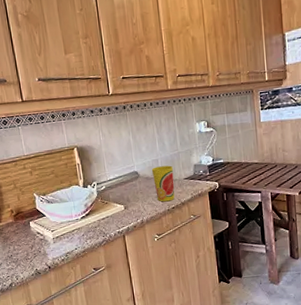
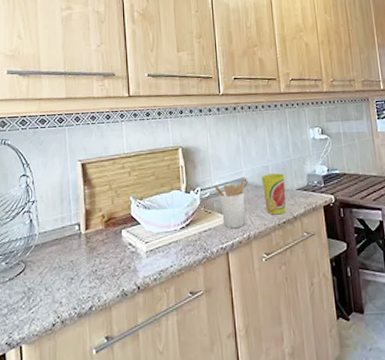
utensil holder: none [109,170,139,215] -> present [214,177,246,228]

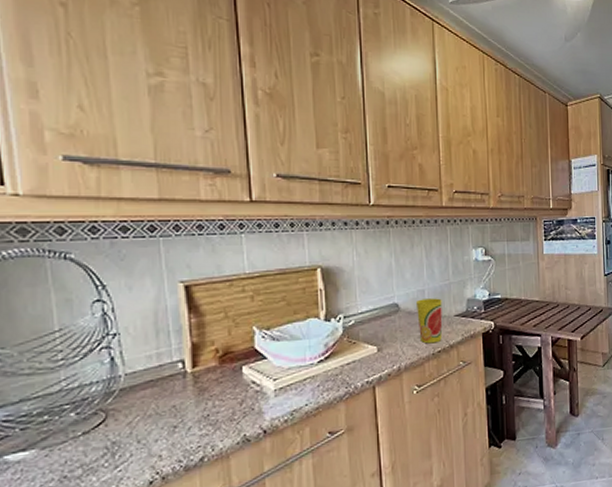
utensil holder: present [214,177,246,228] -> none [360,302,397,360]

